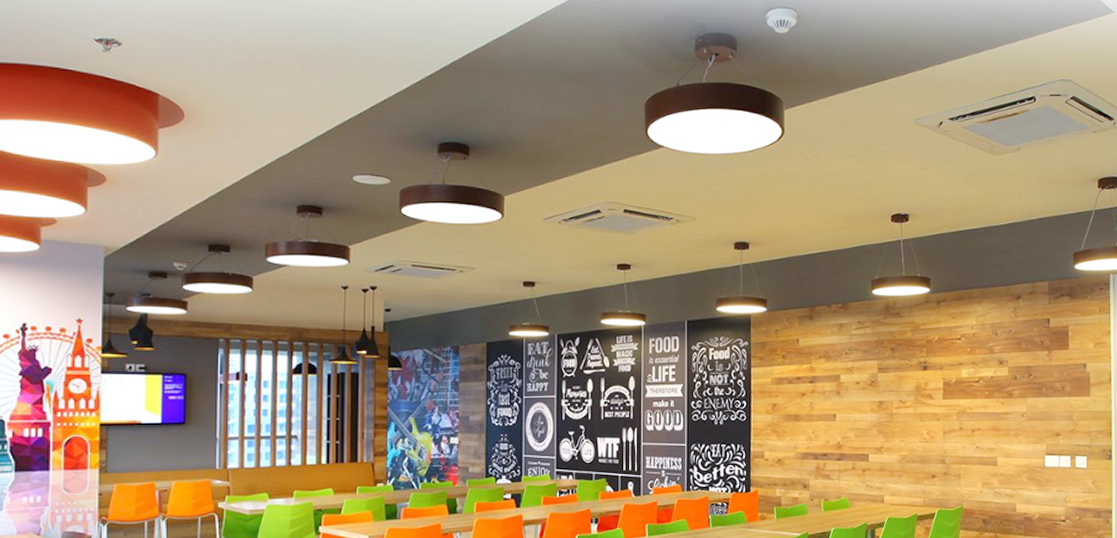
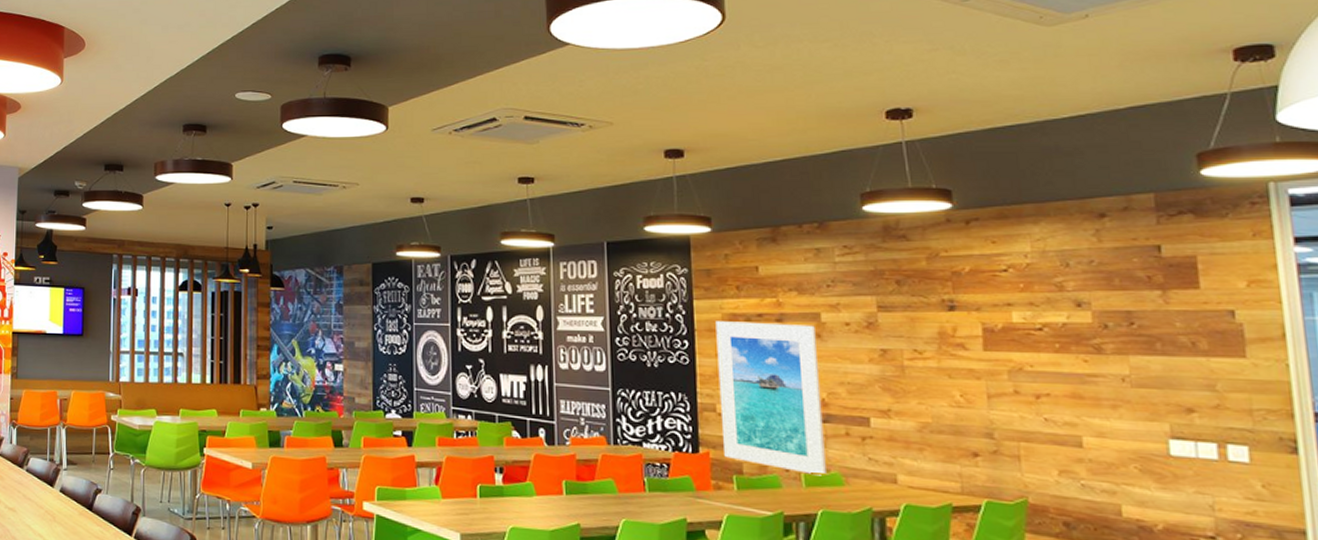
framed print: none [767,384,838,502] -> present [715,321,826,476]

